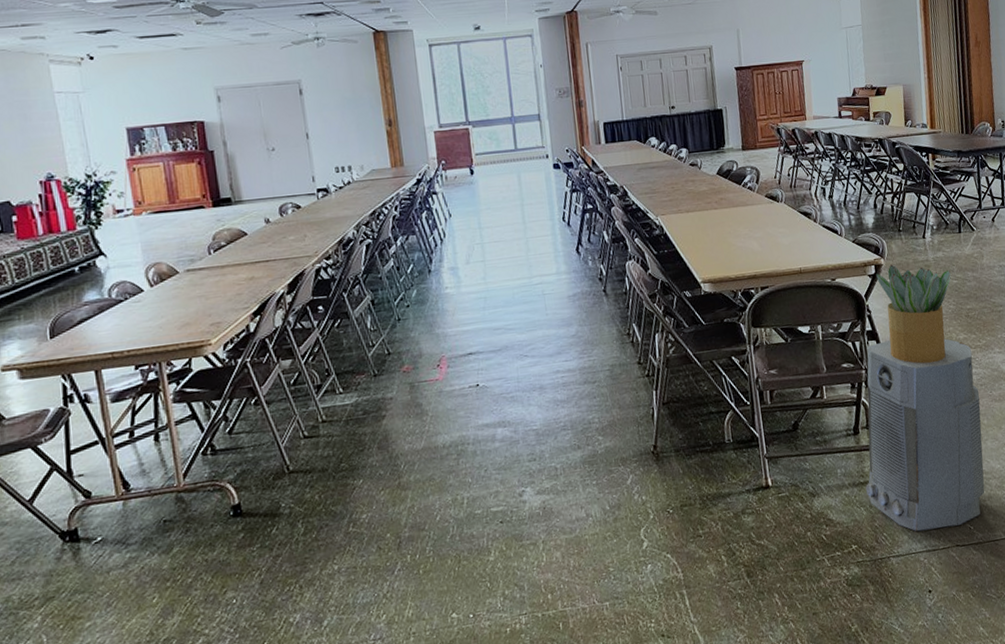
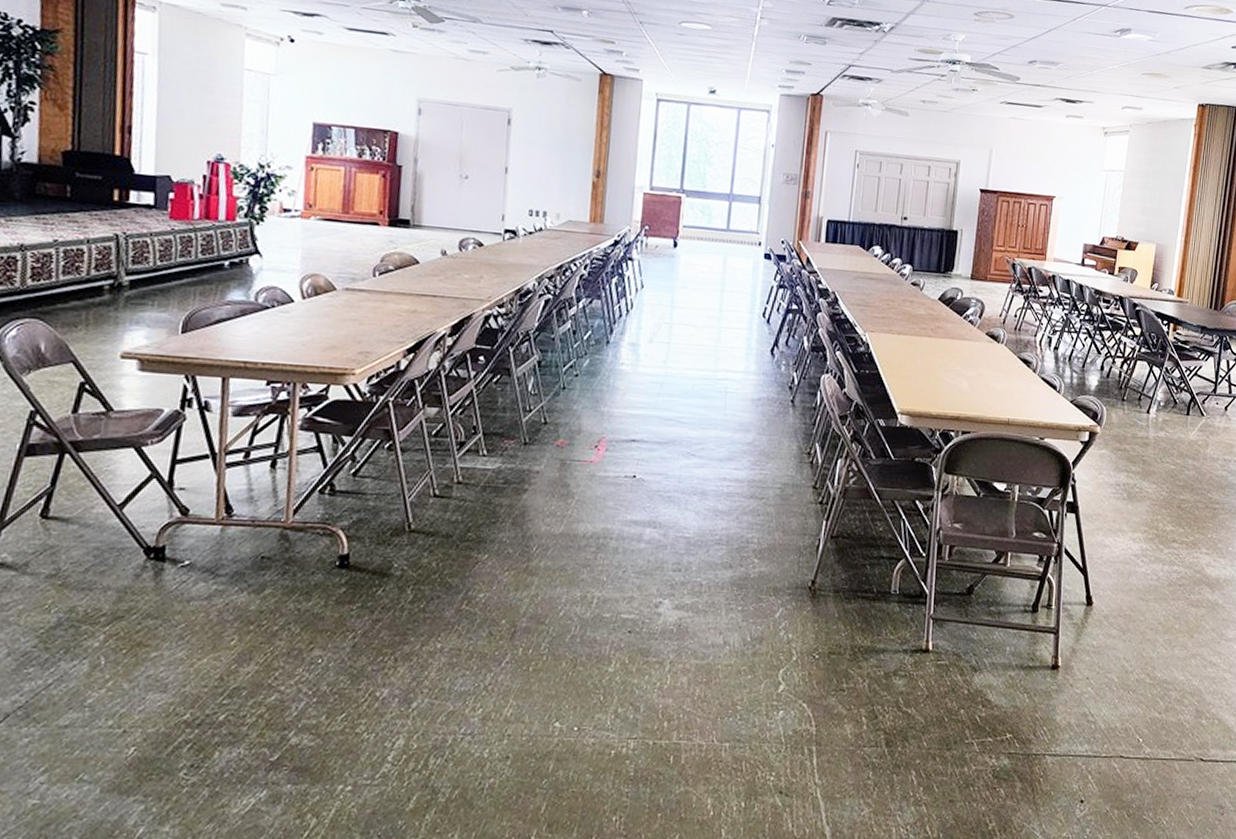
air purifier: present [865,338,985,532] -> none [1033,516,1176,736]
potted plant: present [876,264,951,364] -> none [1088,434,1170,551]

